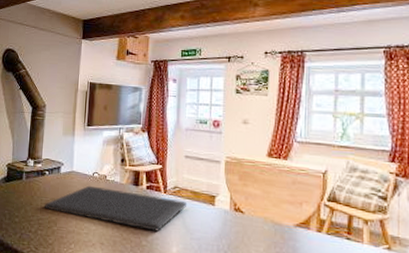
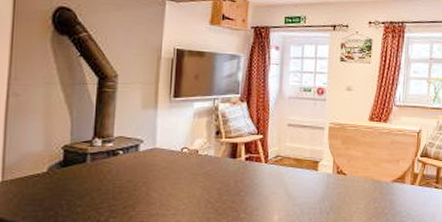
cutting board: present [45,185,186,232] -> none [118,162,289,202]

